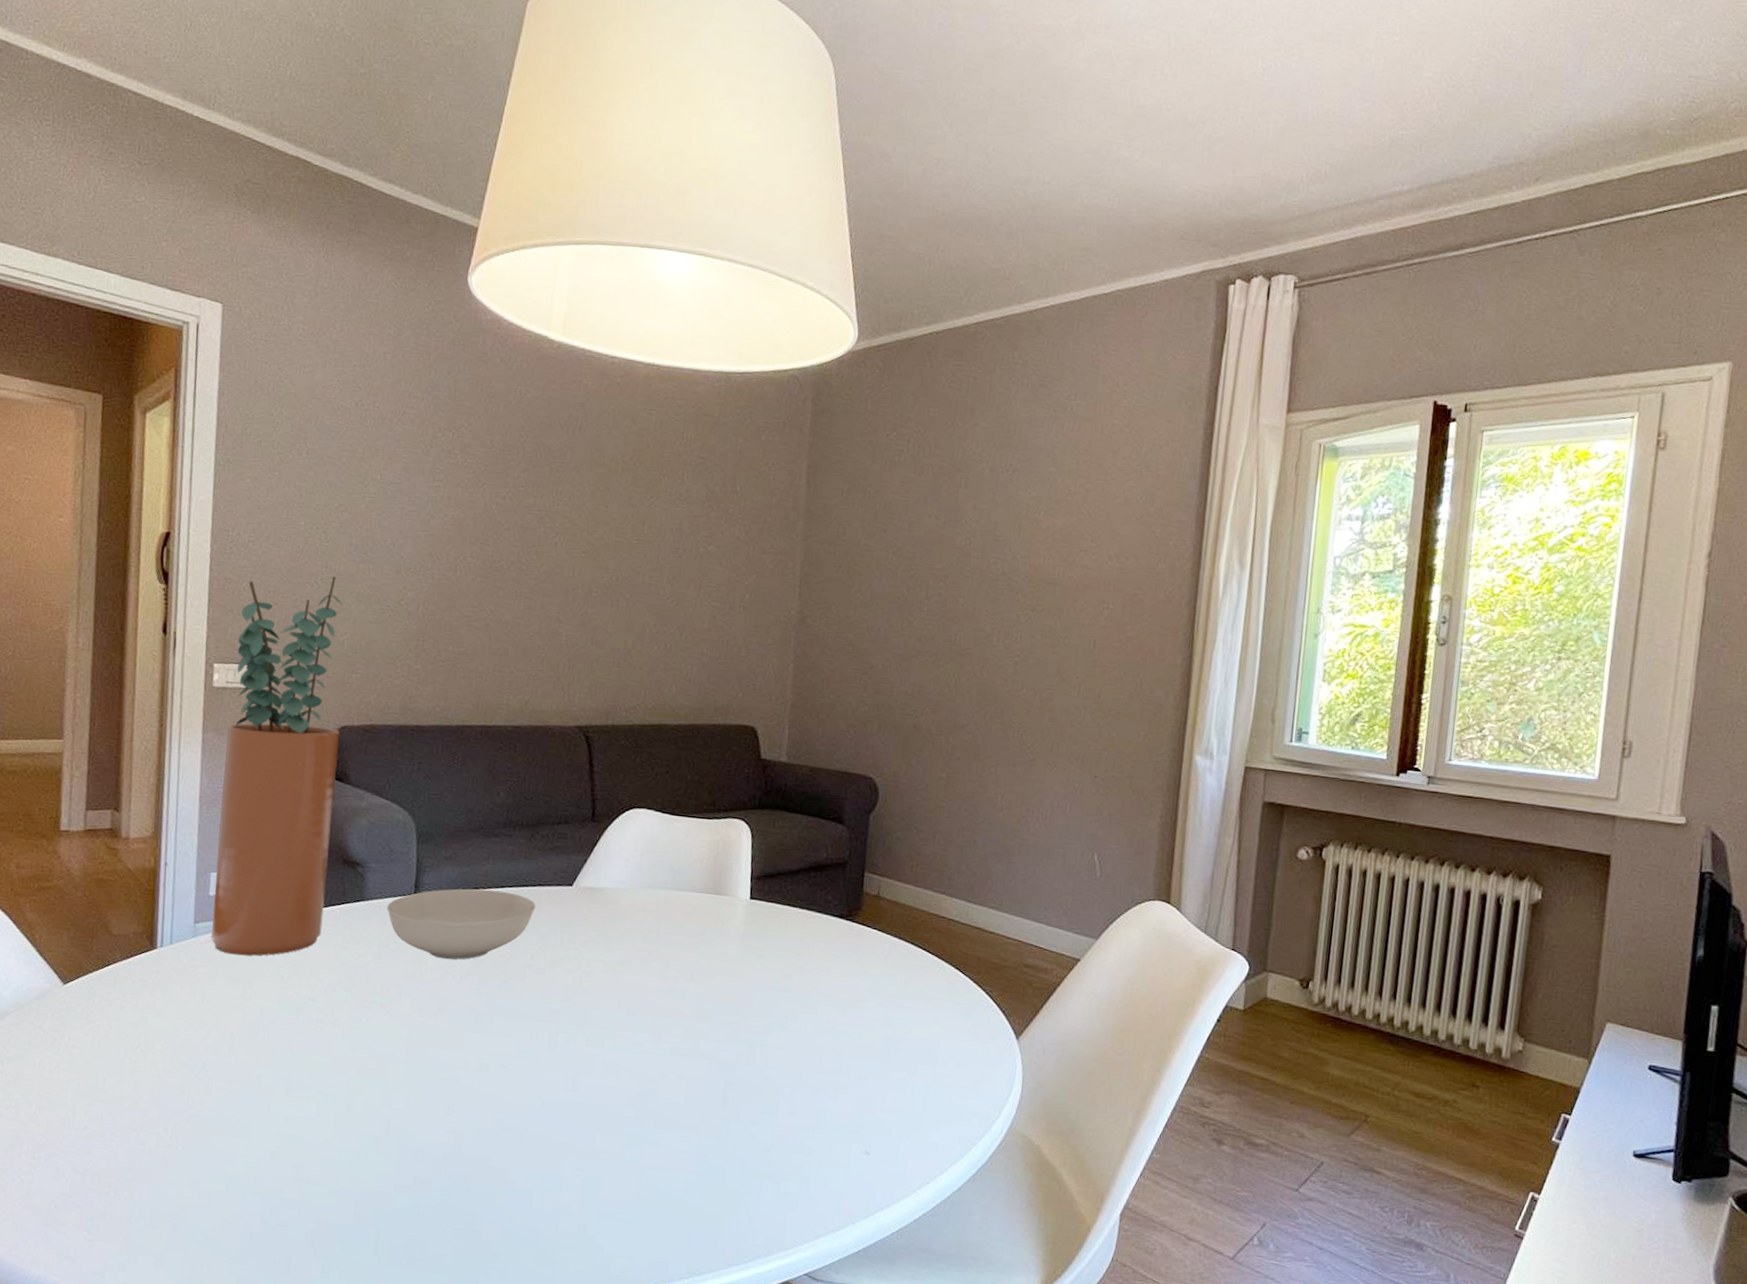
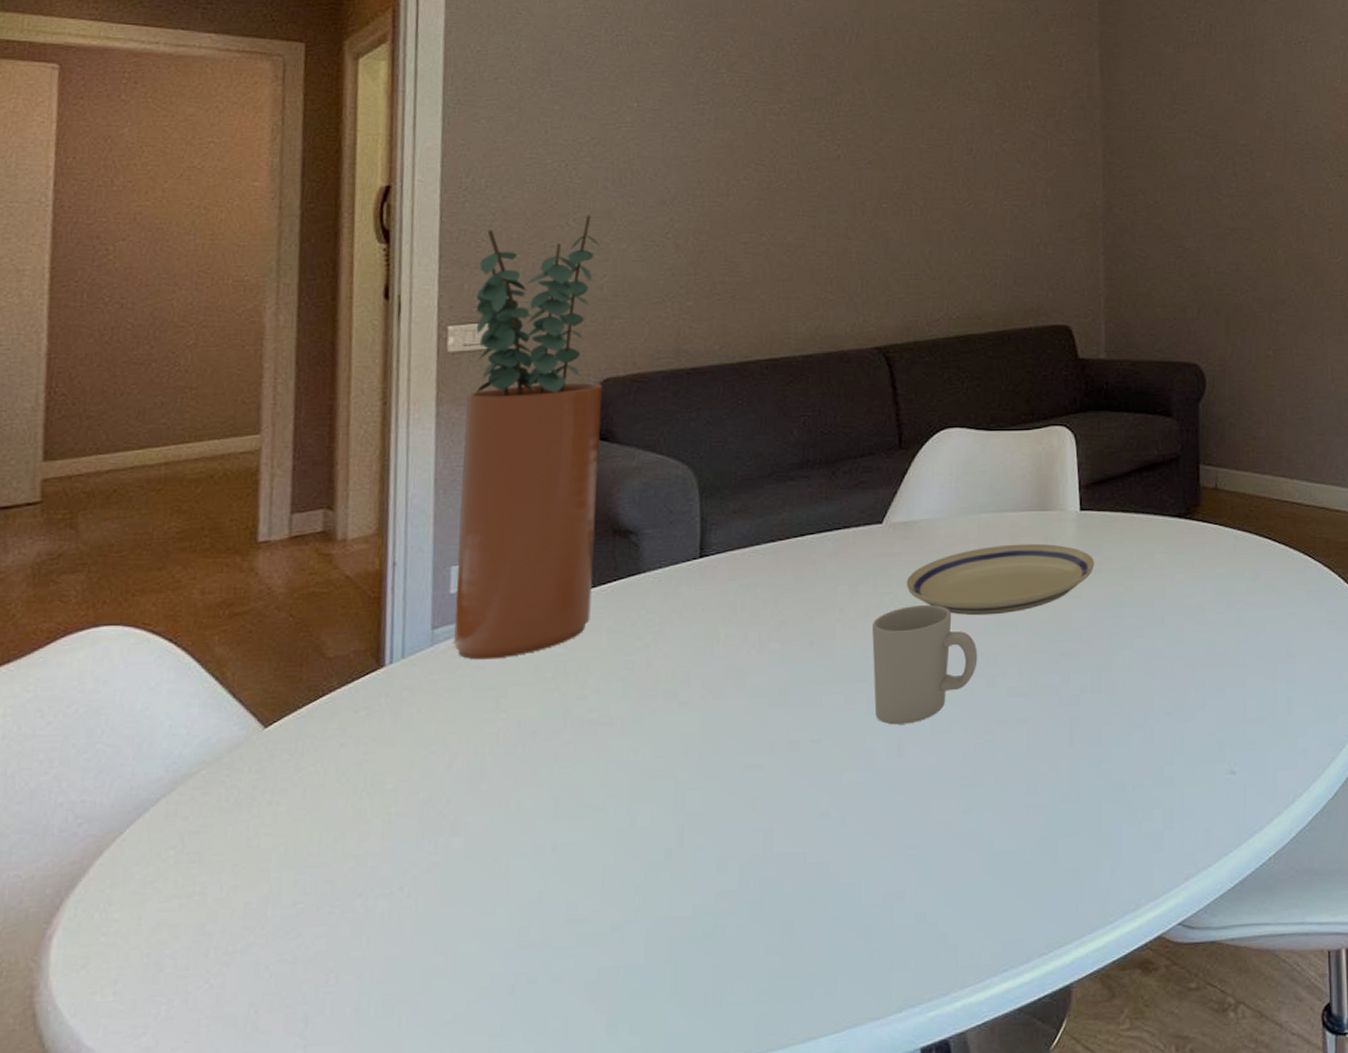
bowl: present [387,888,536,960] -> none [668,540,842,628]
mug: none [555,962,648,1065] -> present [872,604,978,725]
plate: none [589,920,759,982] -> present [906,543,1095,616]

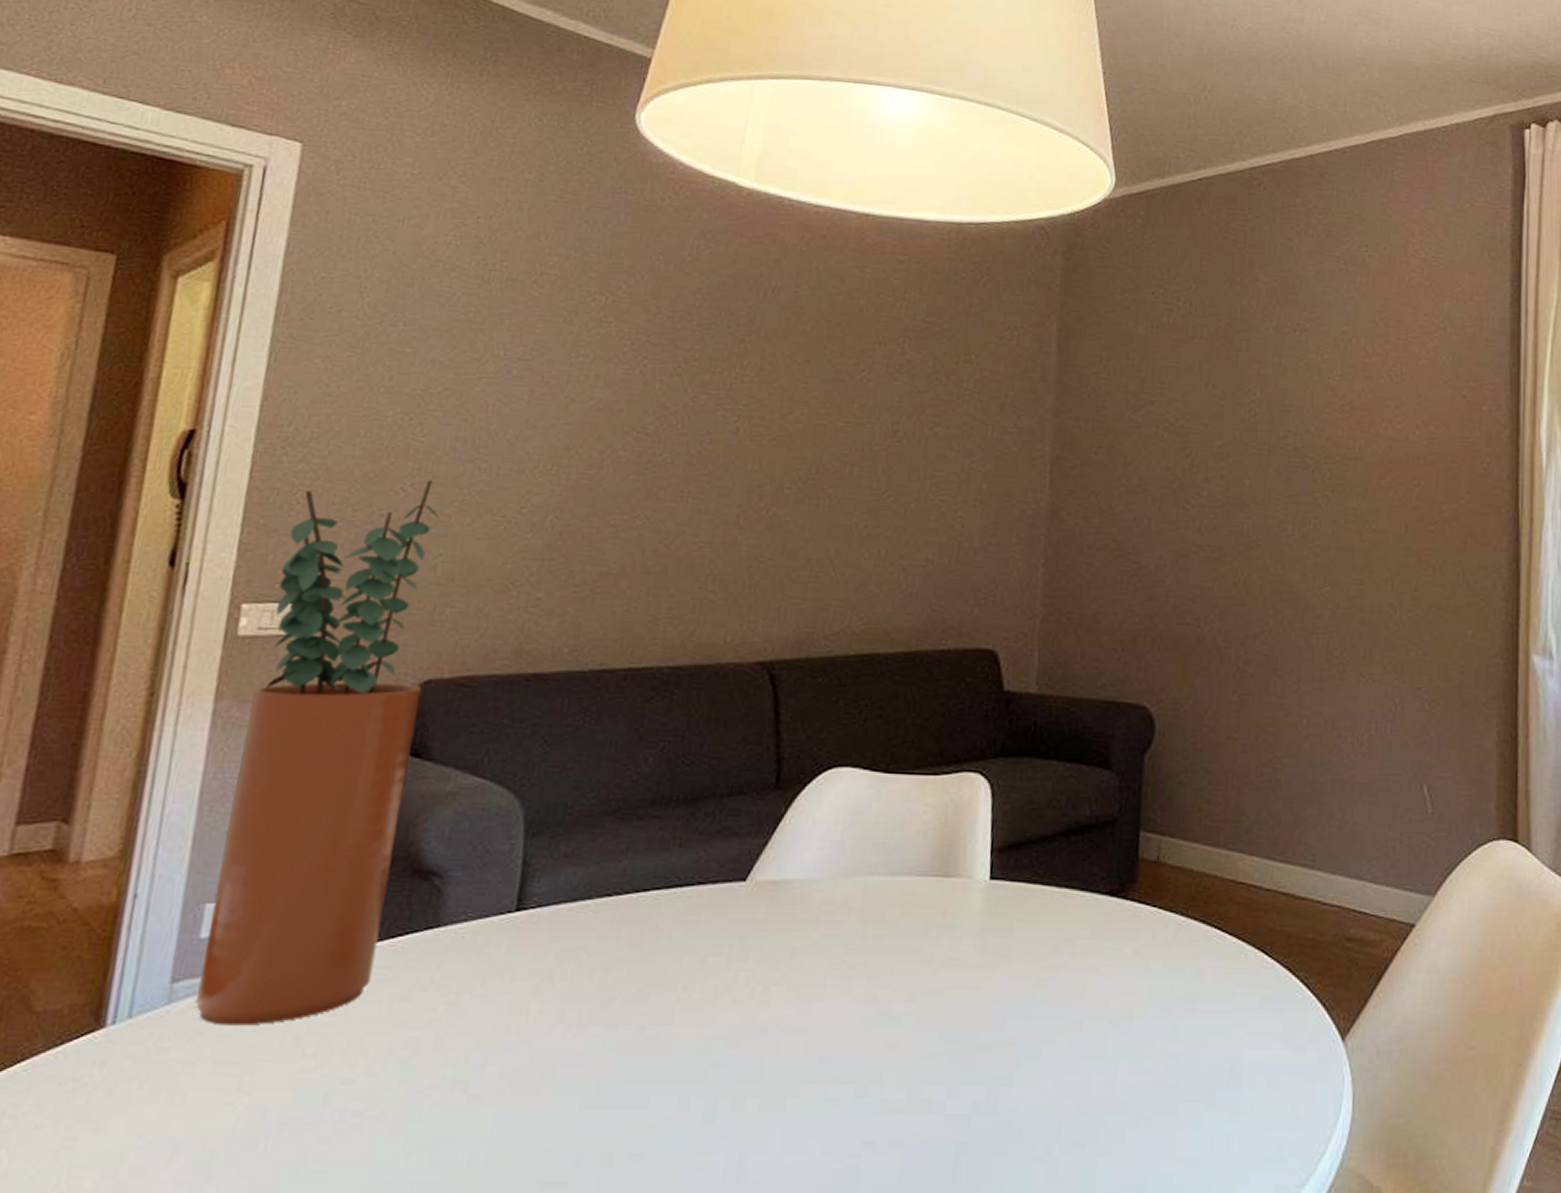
mug: present [872,604,978,725] -> none [713,986,849,1140]
plate: present [906,543,1095,616] -> none [767,916,1003,1005]

